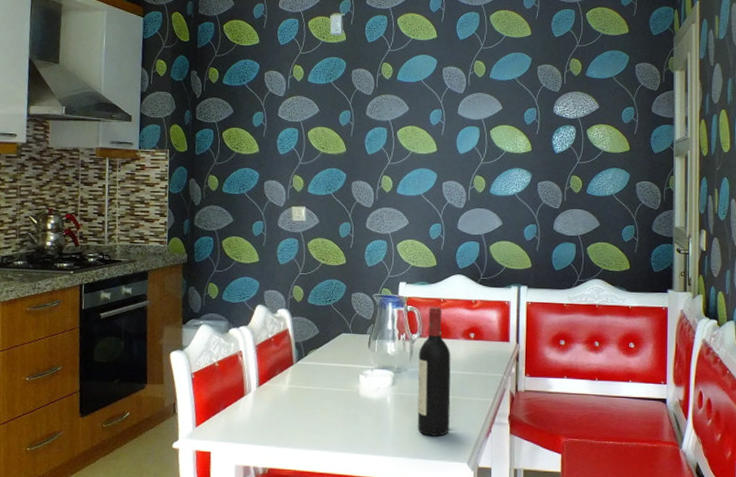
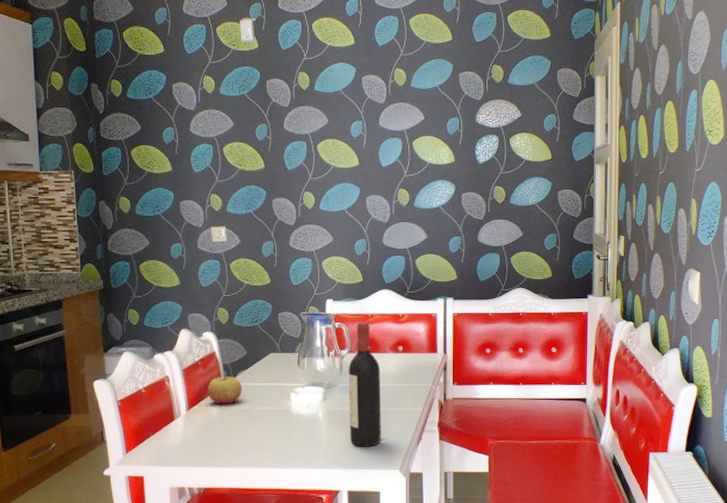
apple: none [278,354,312,384] -> present [207,376,242,405]

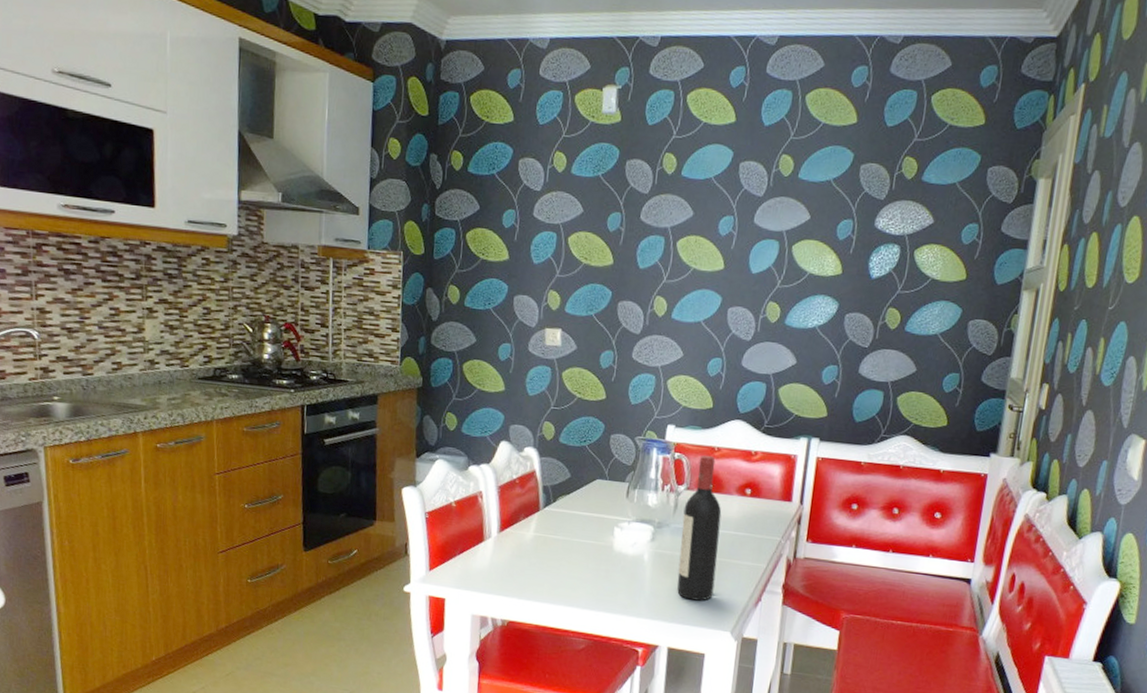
apple: present [207,376,242,405] -> none [522,499,561,532]

